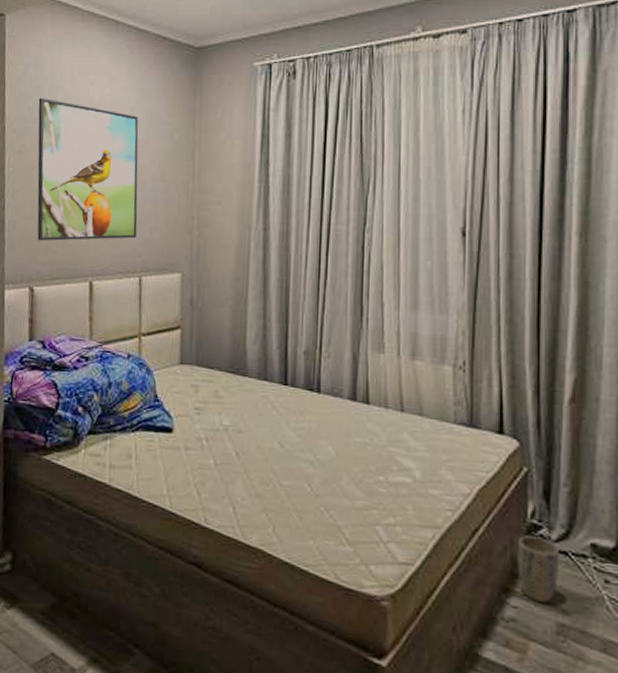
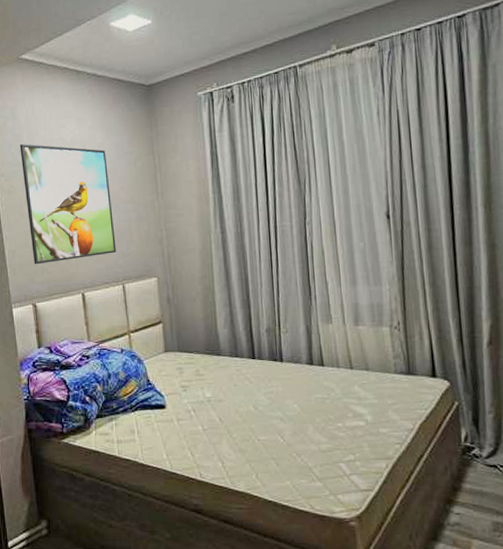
plant pot: present [516,535,559,603] -> none [454,455,491,507]

